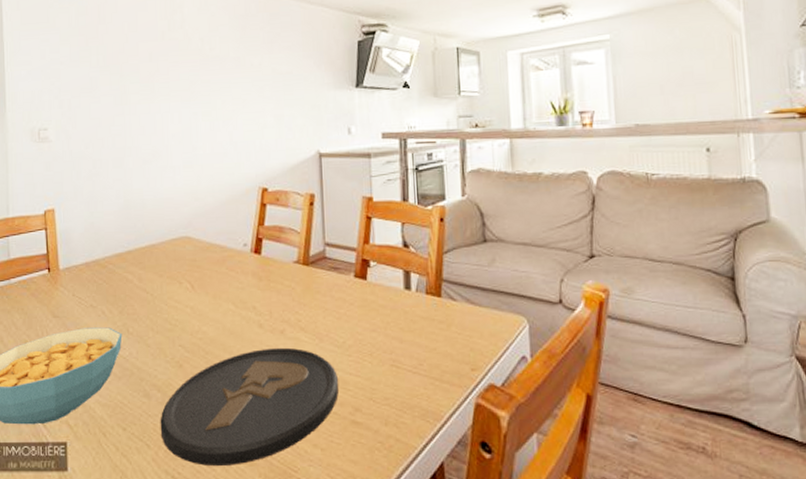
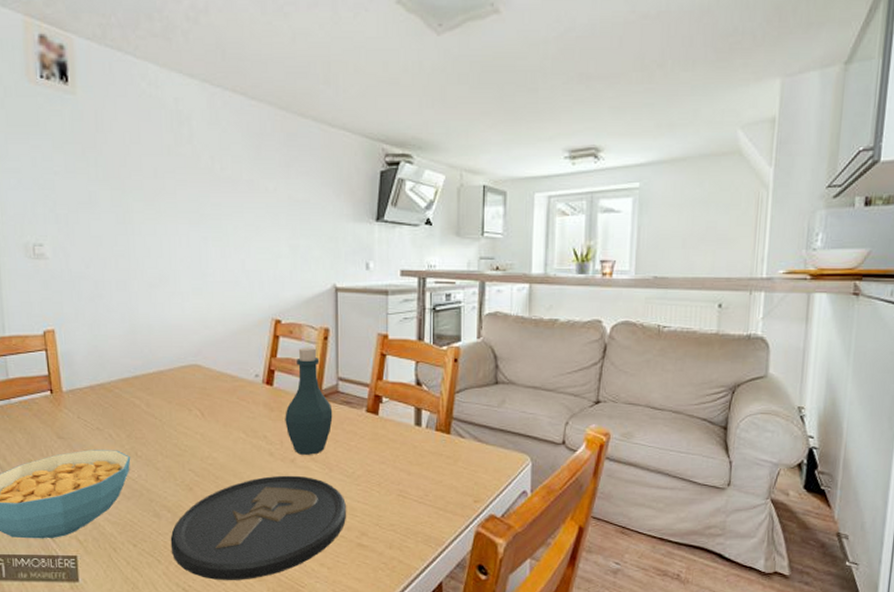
bottle: none [273,213,321,325] -> present [285,347,333,455]

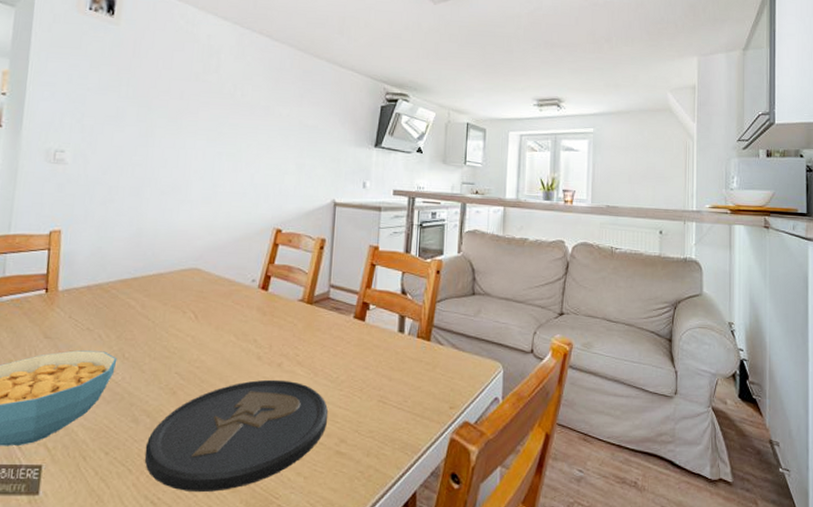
bottle: present [285,347,333,455] -> none [276,255,323,359]

